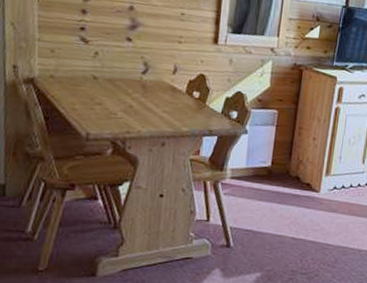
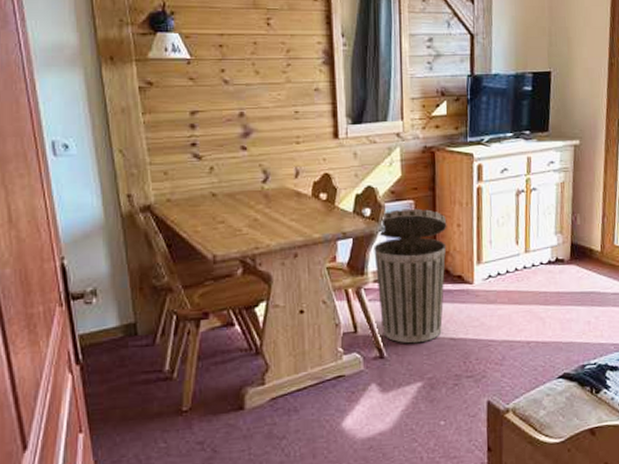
trash can: none [232,116,305,238] -> present [374,208,447,344]

